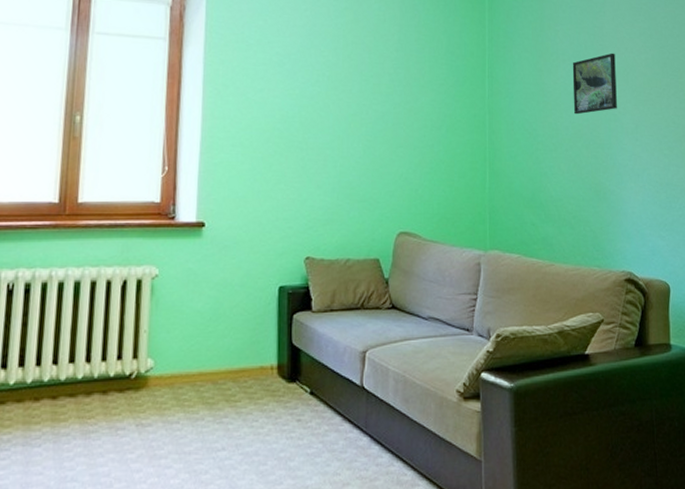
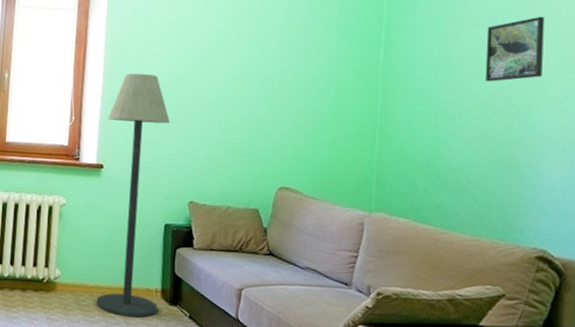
floor lamp: none [200,112,282,405] -> present [96,73,171,318]

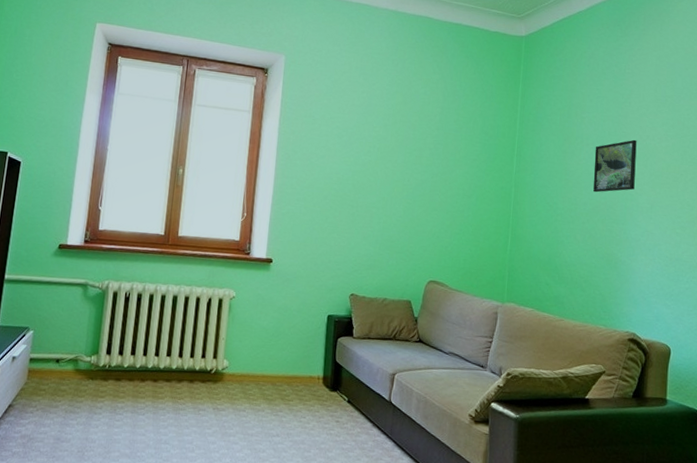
floor lamp: present [96,73,171,318] -> none [262,174,336,404]

